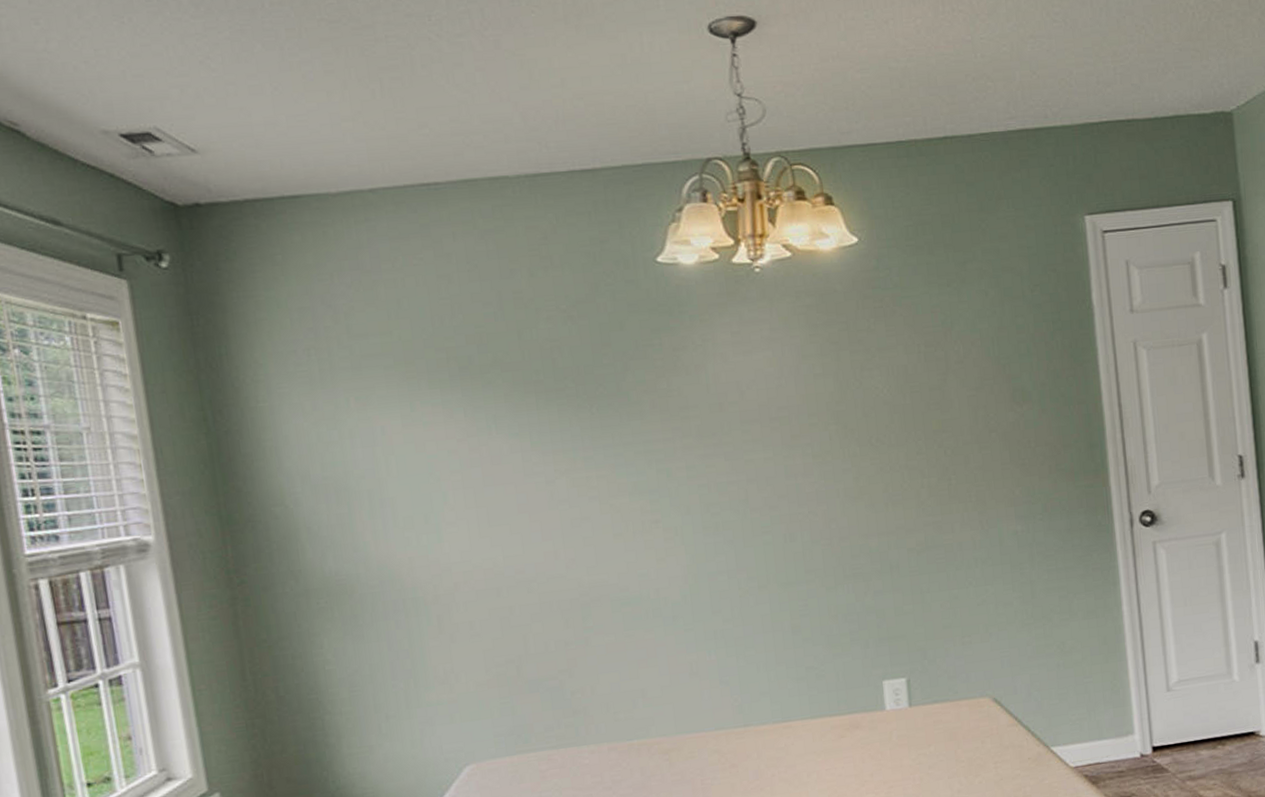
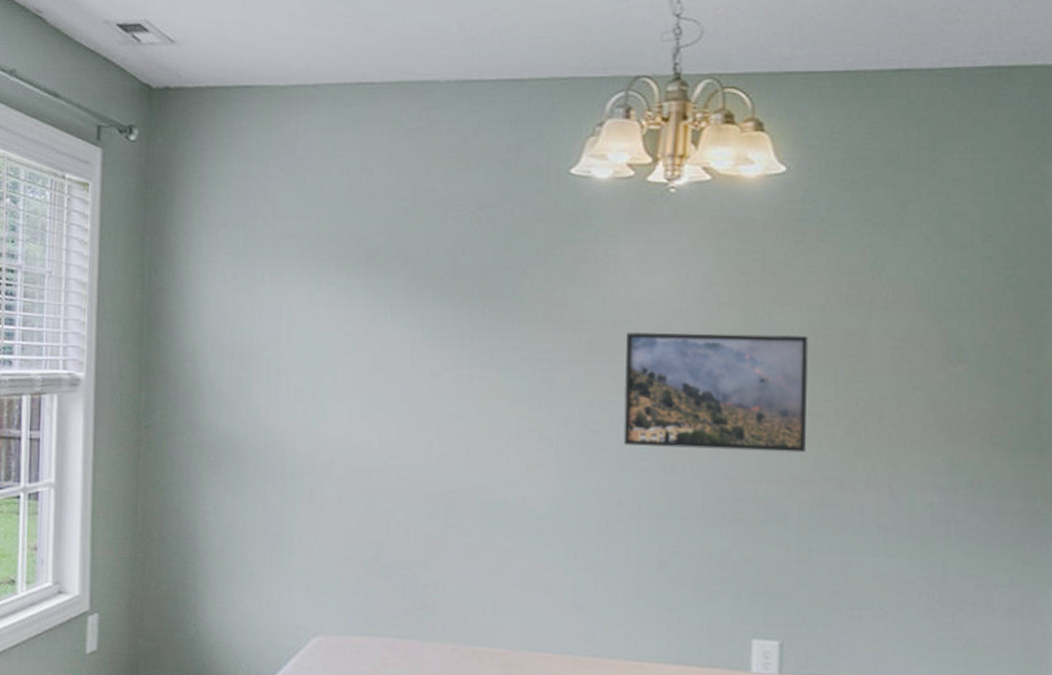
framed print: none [733,395,907,522] -> present [623,331,809,453]

